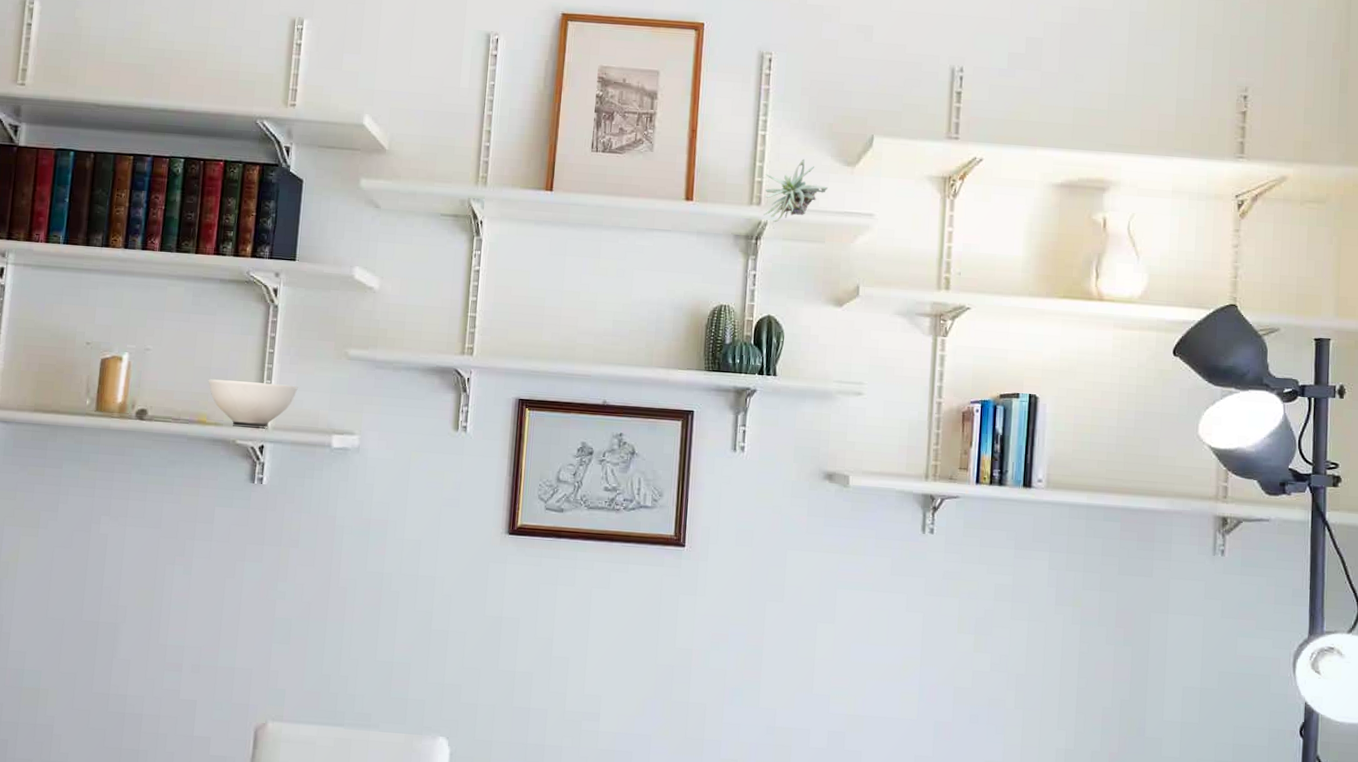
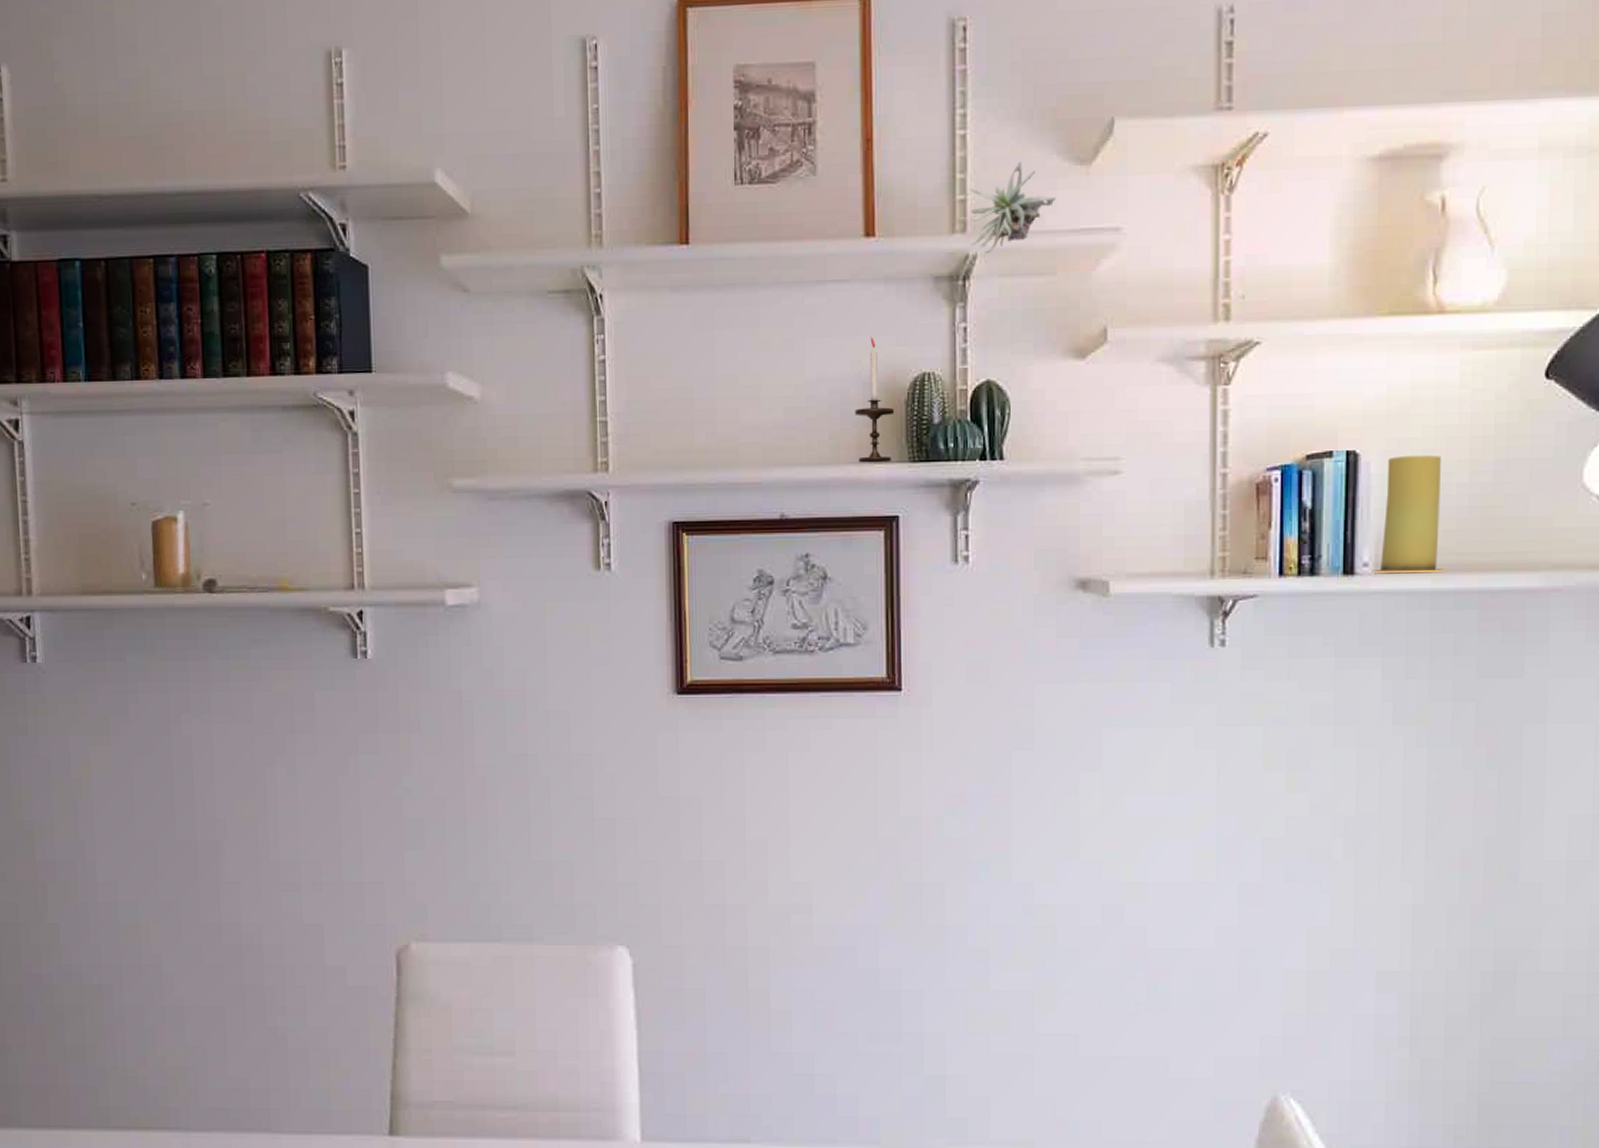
bowl: present [208,379,298,428] -> none [284,532,395,589]
candlestick: none [666,273,697,370] -> present [855,336,895,463]
candle: none [1044,402,1098,492] -> present [1371,454,1446,574]

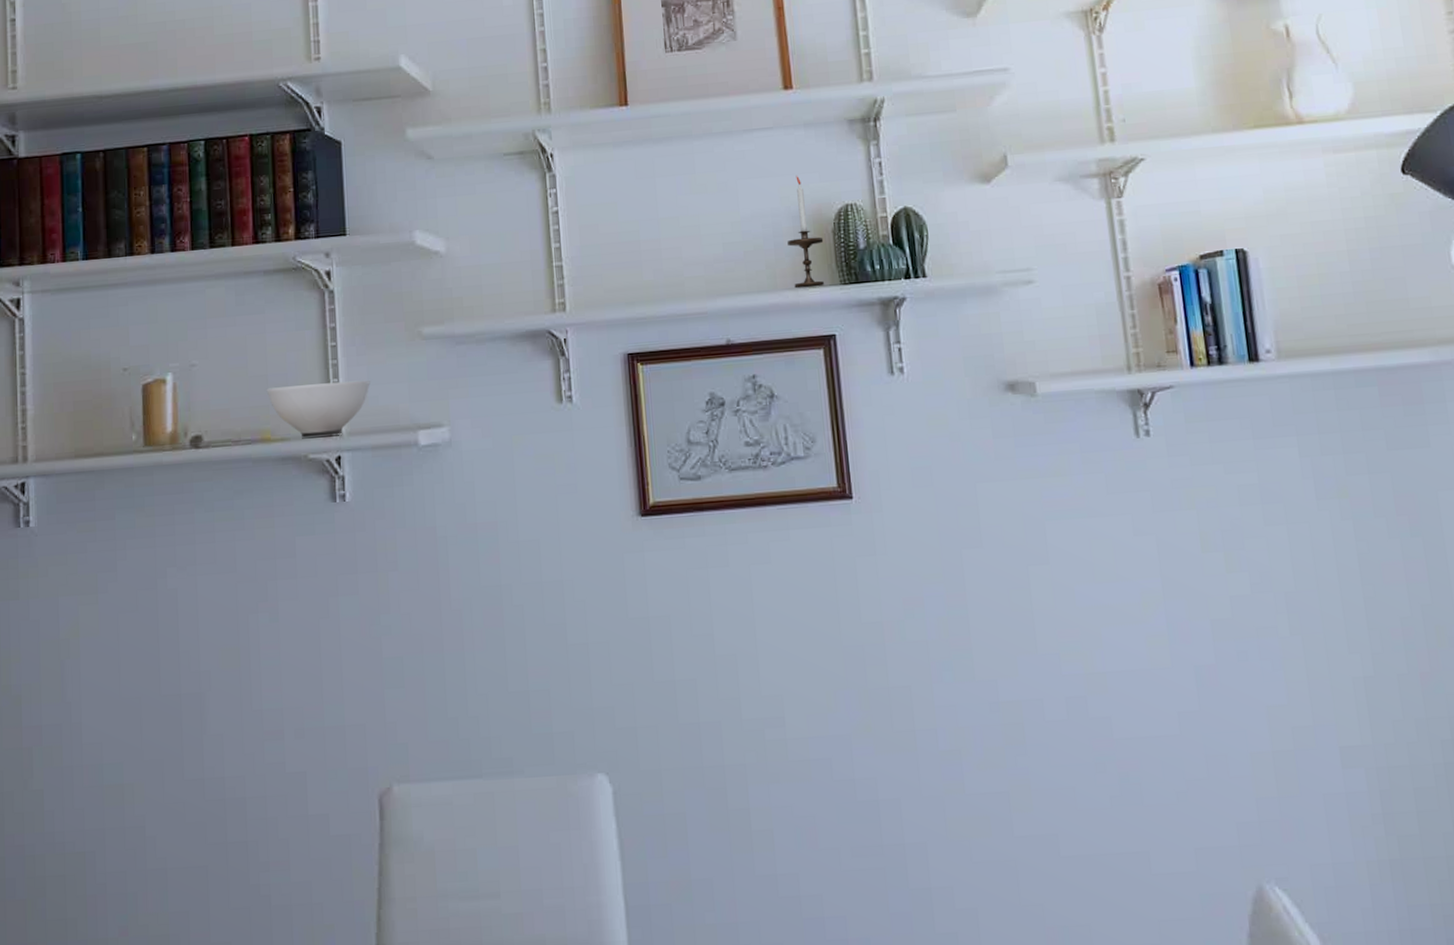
bowl: none [284,532,395,589] -> present [266,380,370,438]
succulent plant: present [969,162,1055,254] -> none [872,18,948,98]
candle: present [1371,454,1446,574] -> none [1274,248,1342,358]

